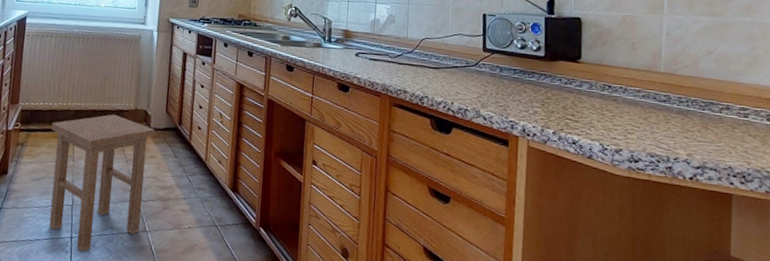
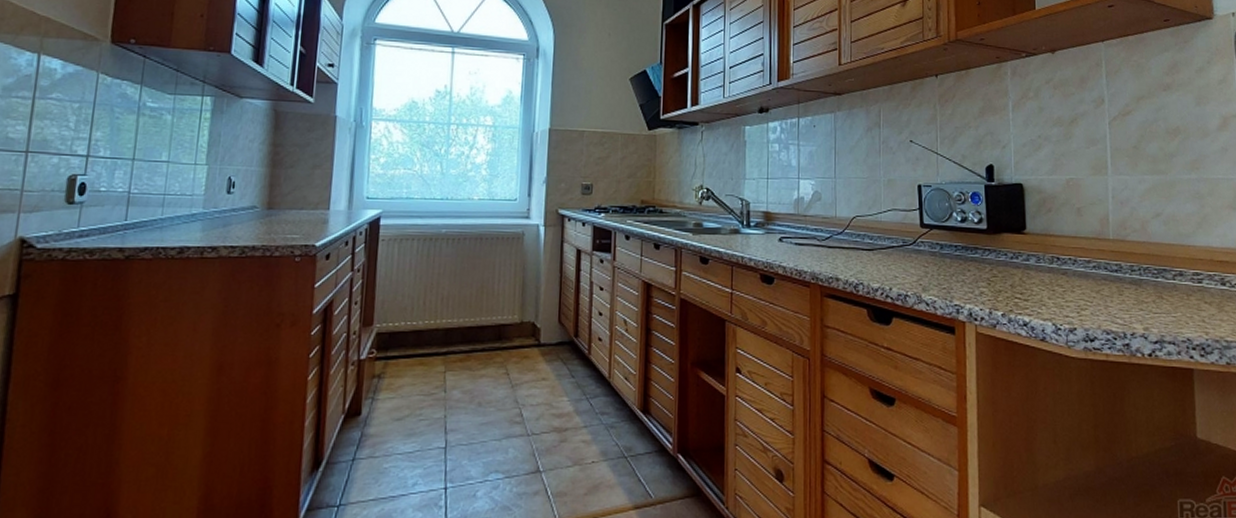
stool: present [49,114,154,252] -> none [415,330,545,505]

